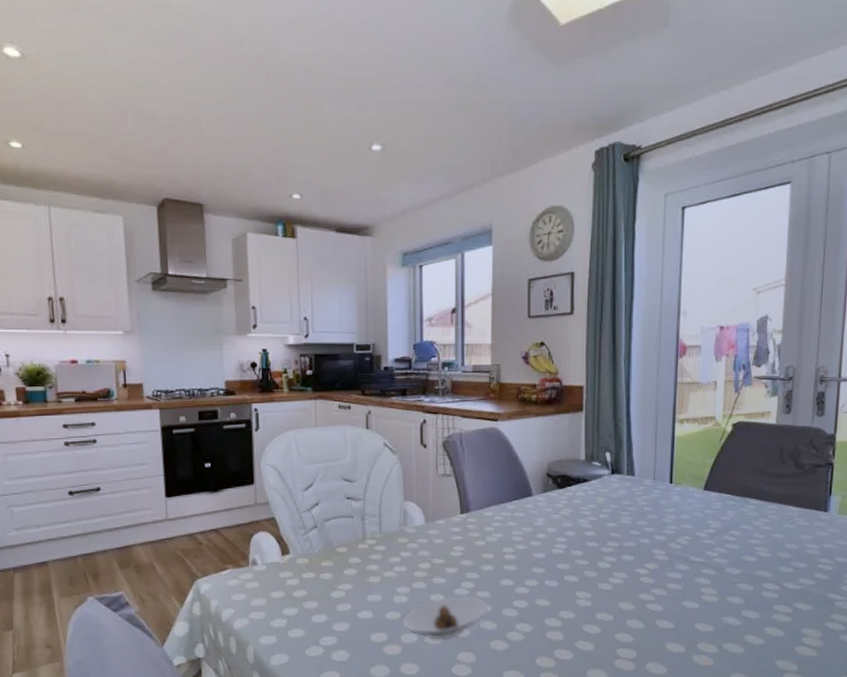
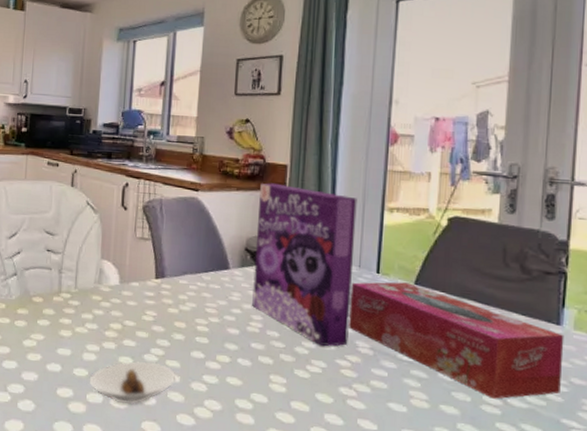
cereal box: none [556,405,650,559] -> present [252,183,357,347]
tissue box: none [646,489,831,585] -> present [349,282,564,399]

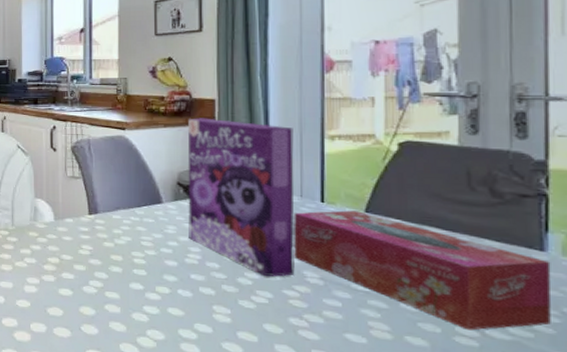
saucer: present [89,360,176,405] -> none [31,292,117,335]

